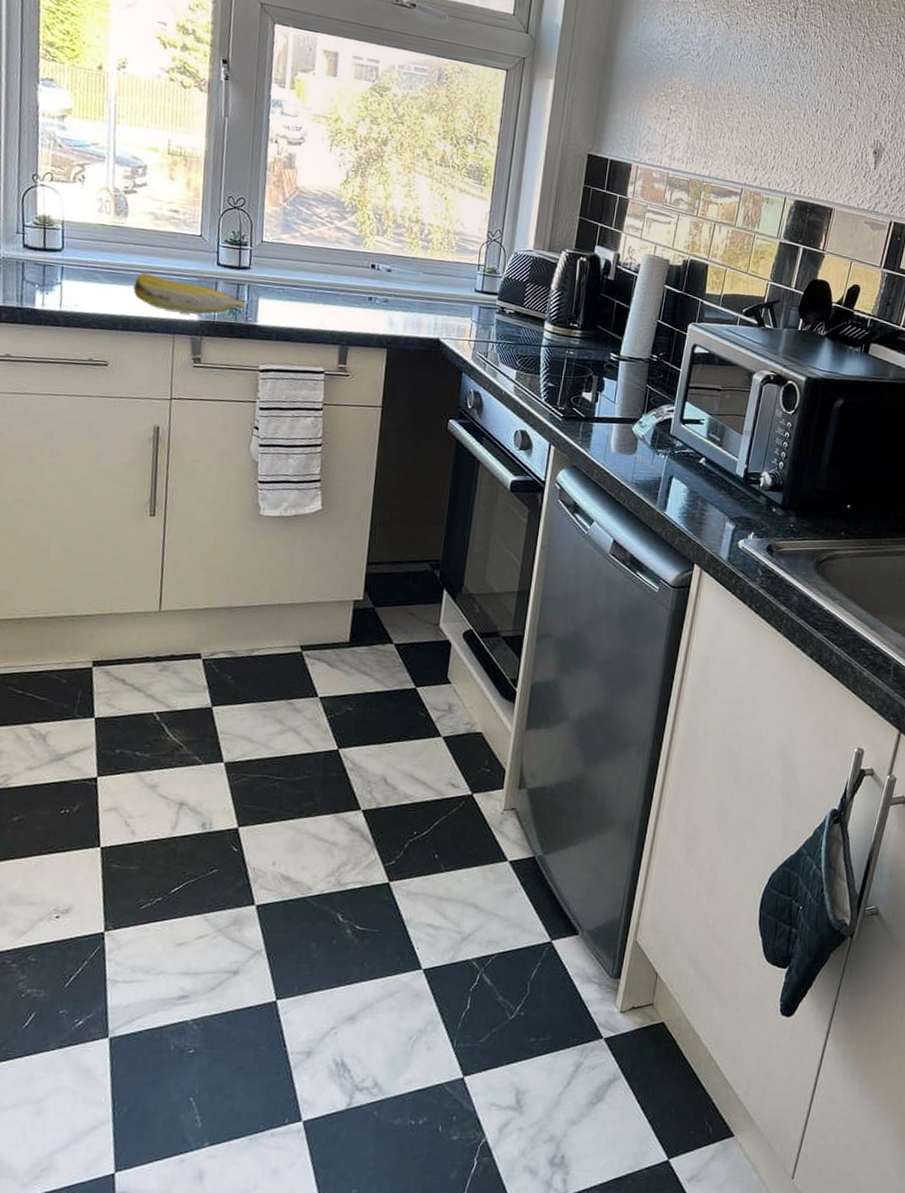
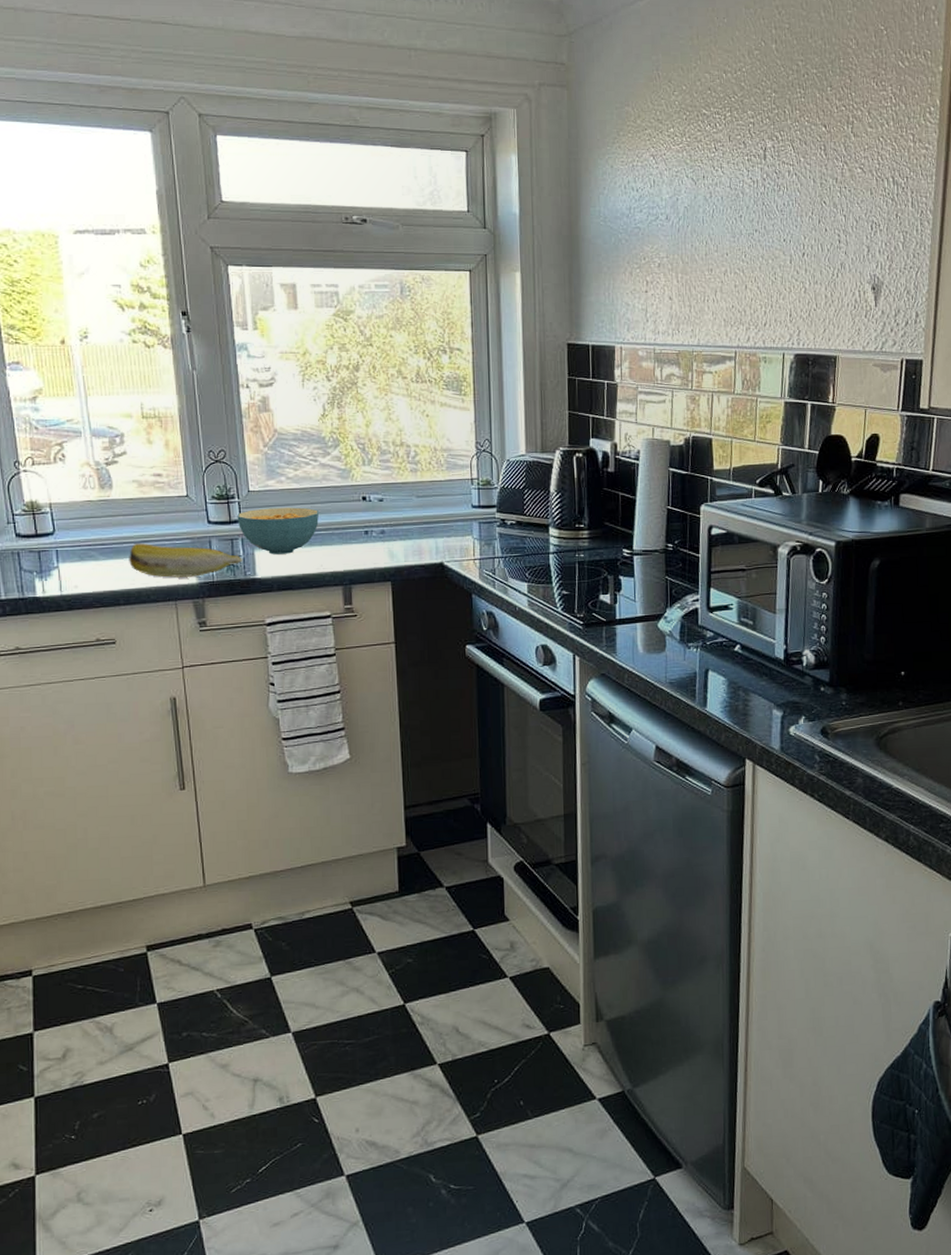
cereal bowl: none [246,259,327,307] -> present [237,507,319,554]

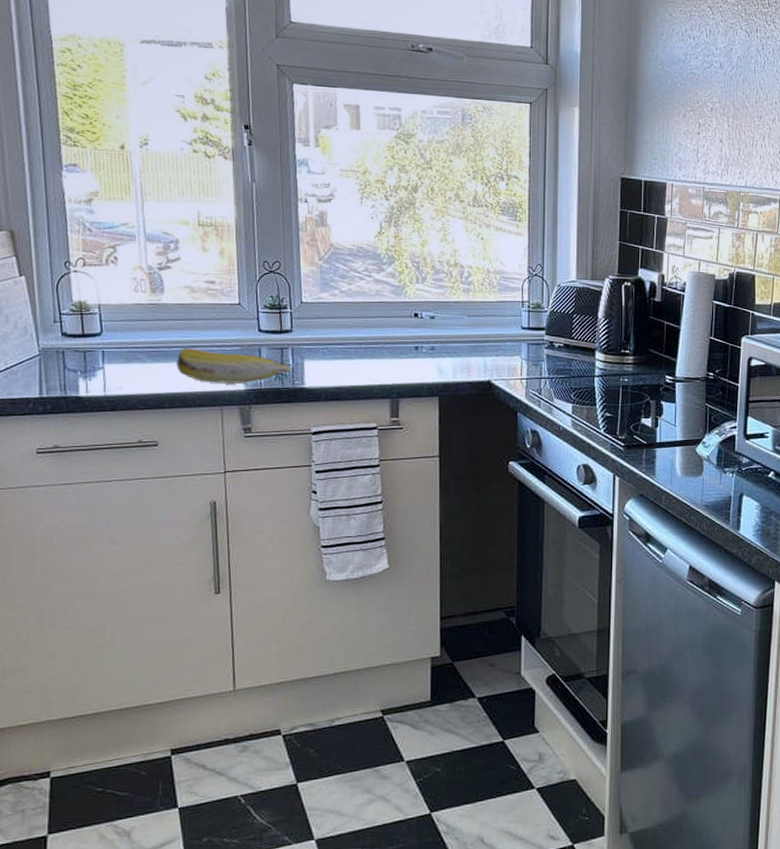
cereal bowl: present [237,507,319,554] -> none [288,319,370,365]

